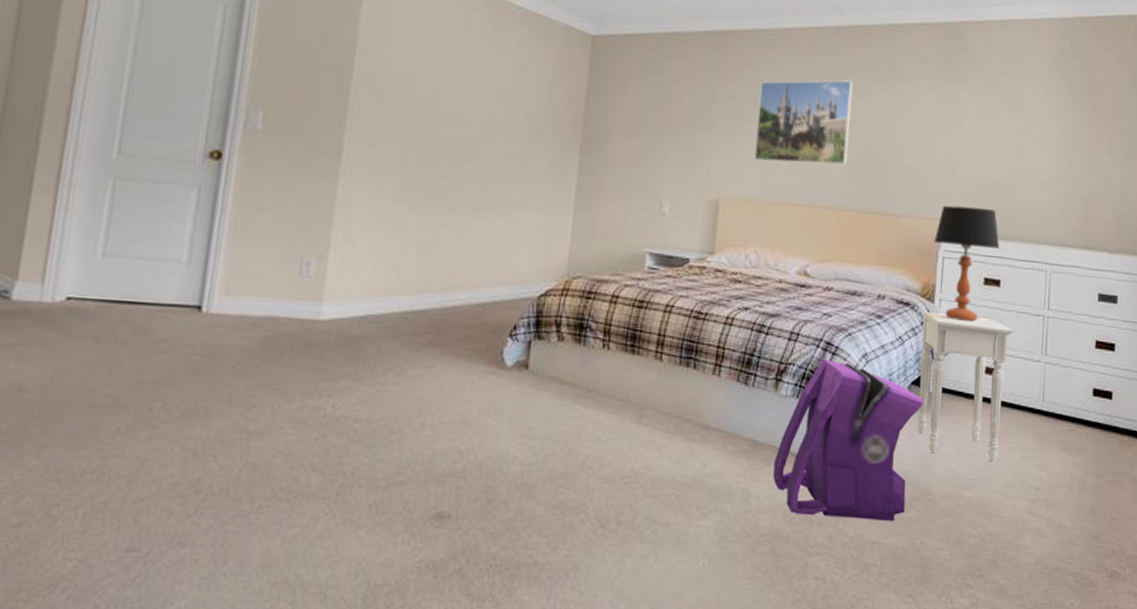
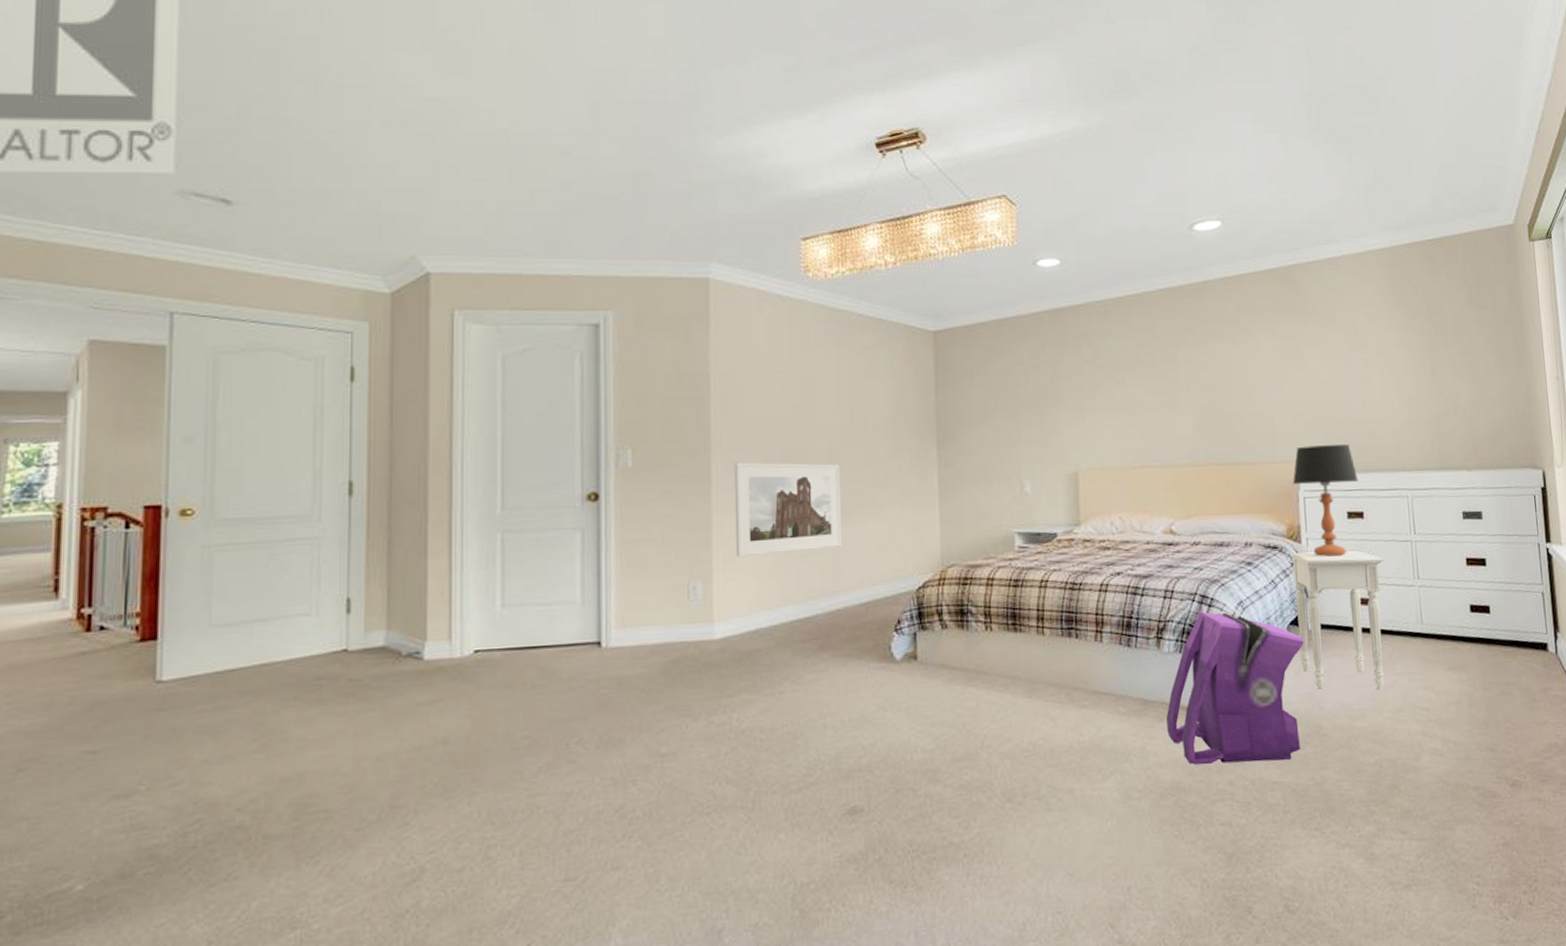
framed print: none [356,140,478,242] -> present [734,462,843,558]
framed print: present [754,80,853,165] -> none [1102,339,1197,430]

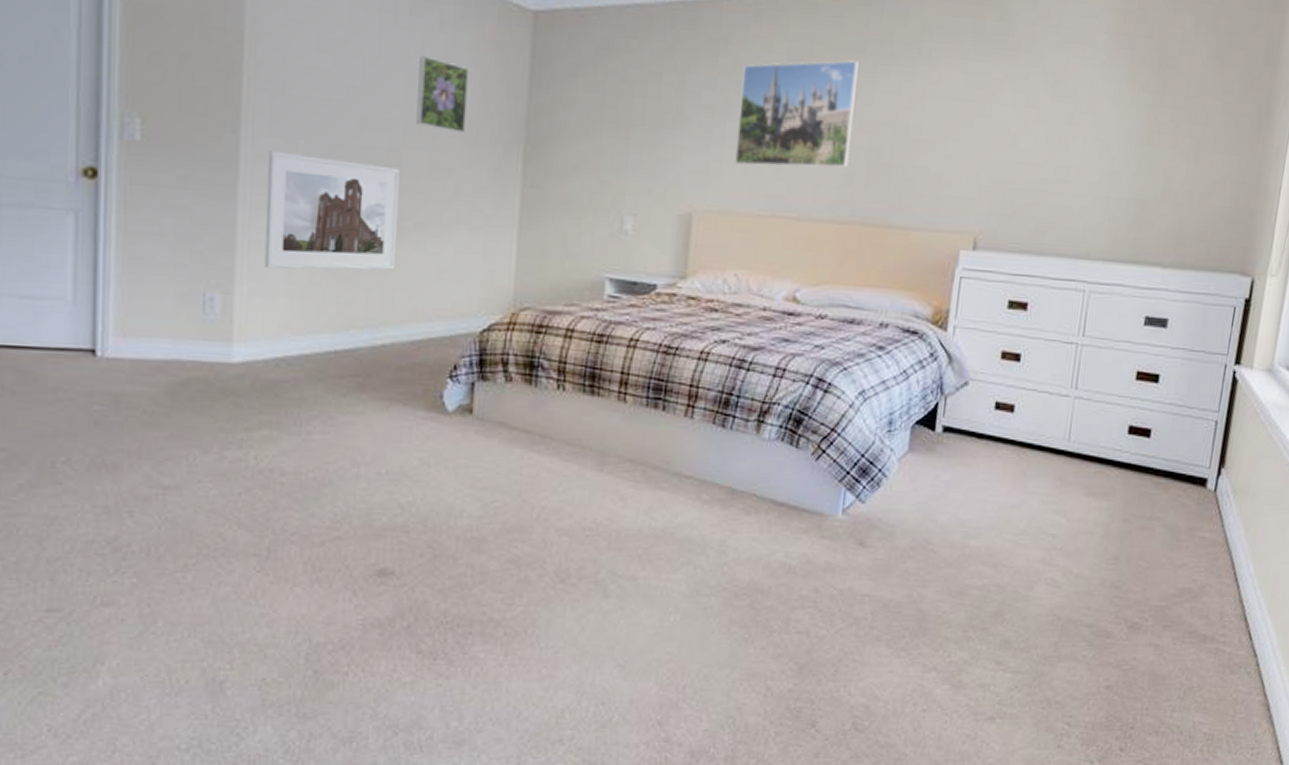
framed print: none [848,374,888,432] -> present [416,55,469,134]
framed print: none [1102,339,1197,430] -> present [735,60,859,168]
backpack: present [1166,611,1304,765] -> none [753,396,929,574]
table lamp: present [1292,444,1359,557] -> none [949,214,1030,352]
nightstand: present [1292,551,1384,690] -> none [919,342,1040,509]

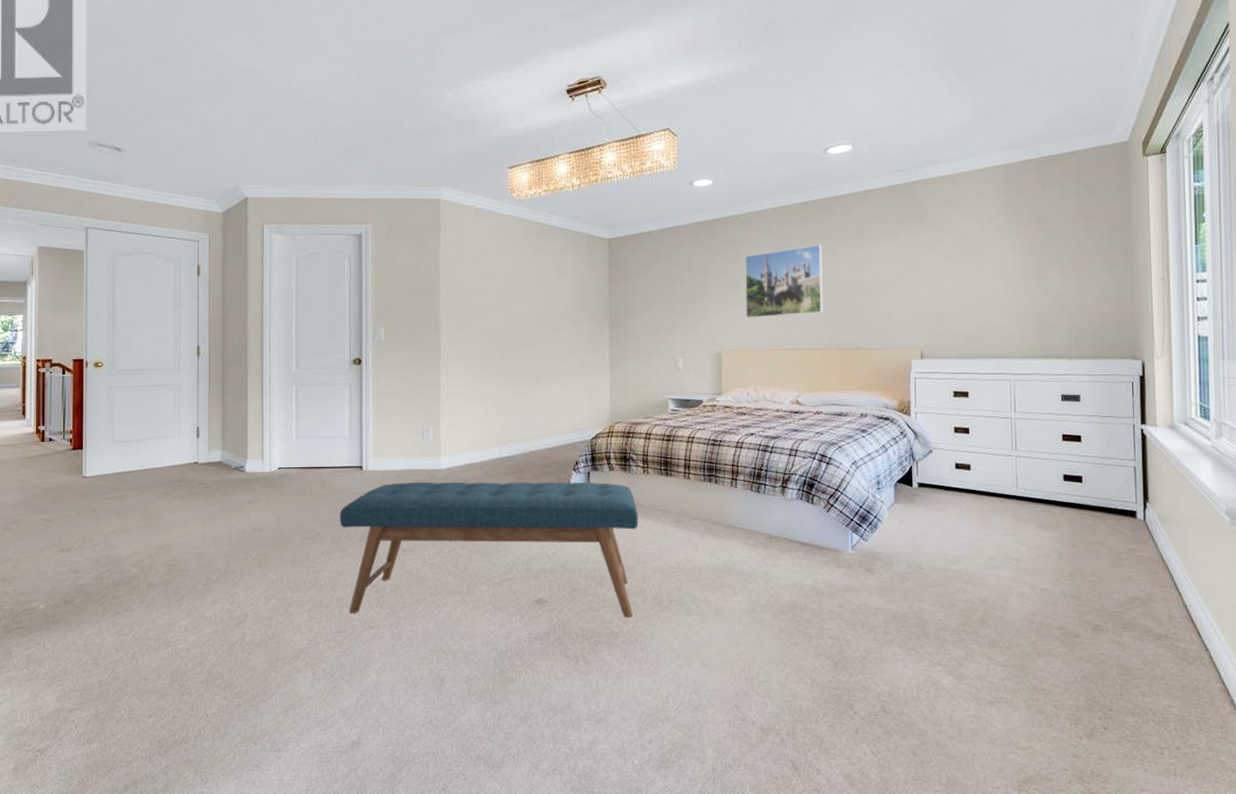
bench: none [53,380,545,599] -> present [340,482,639,617]
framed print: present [264,150,401,271] -> none [456,338,536,410]
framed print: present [416,55,469,134] -> none [542,273,572,317]

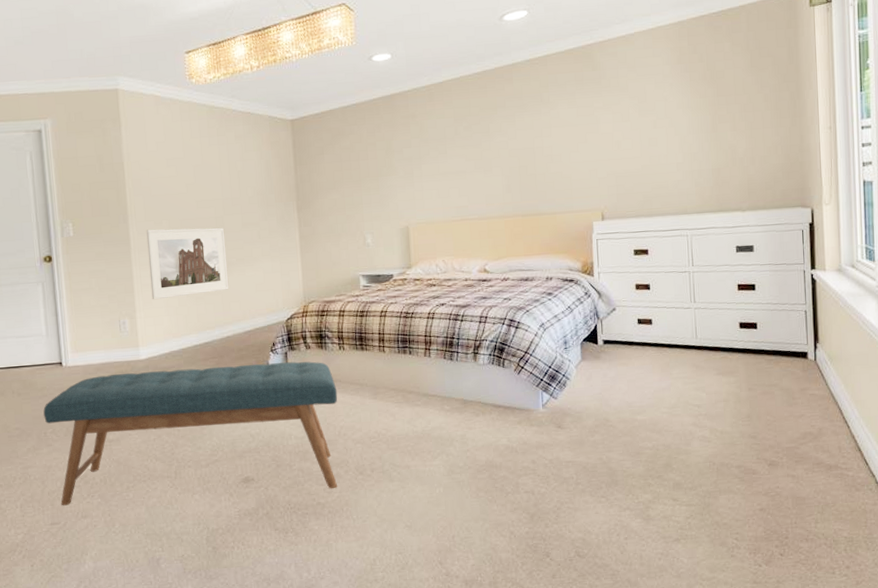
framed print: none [456,338,536,410] -> present [146,227,229,300]
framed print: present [745,245,823,319] -> none [427,113,506,192]

